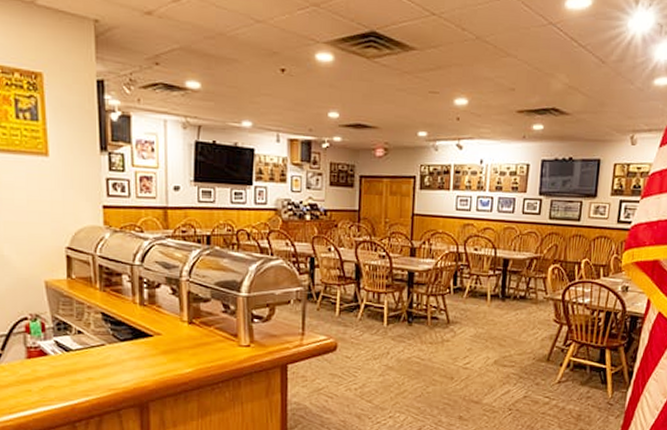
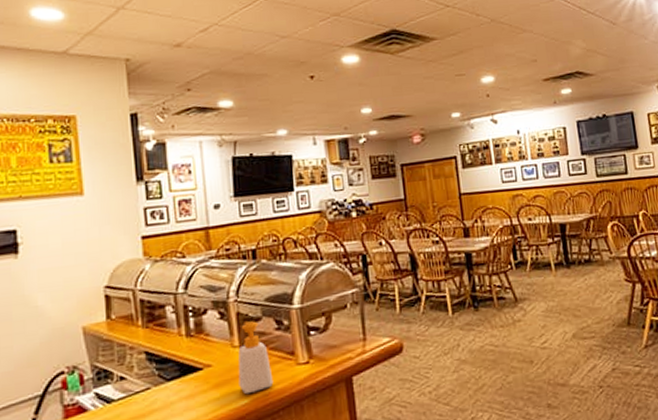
soap bottle: none [185,300,216,365] -> present [238,320,274,395]

